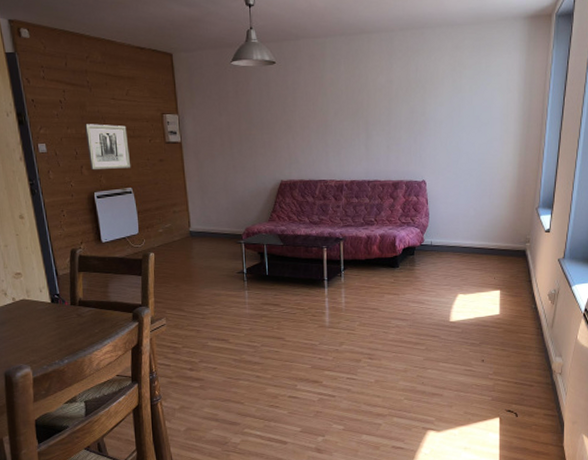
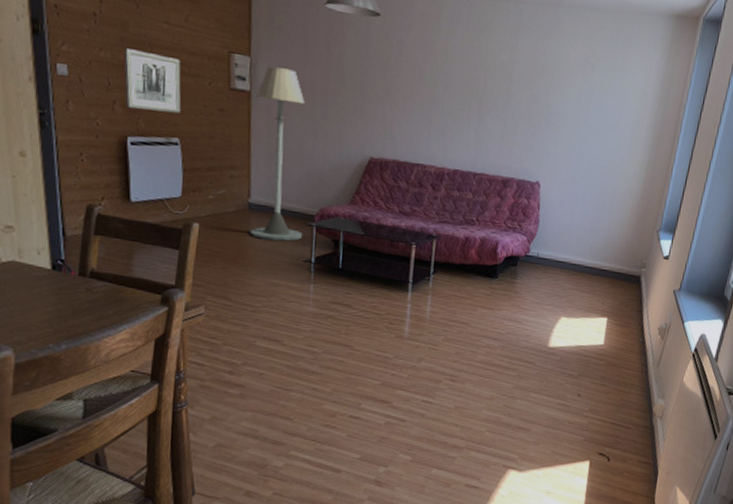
floor lamp: none [186,119,234,259] -> present [250,66,305,241]

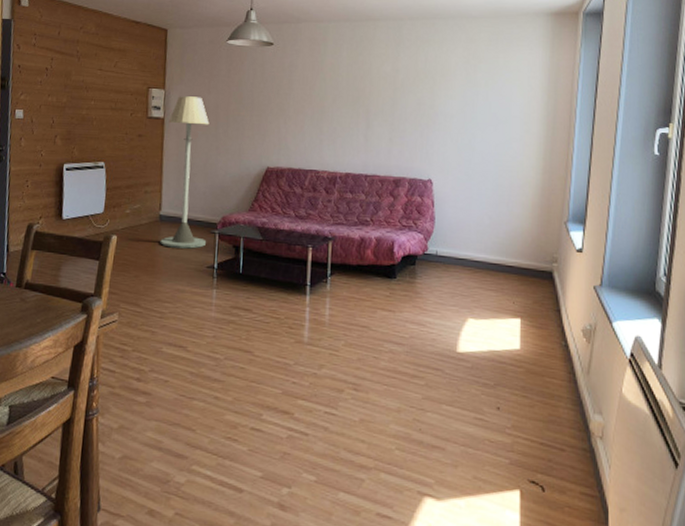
wall art: present [123,48,181,114] -> none [64,93,109,141]

